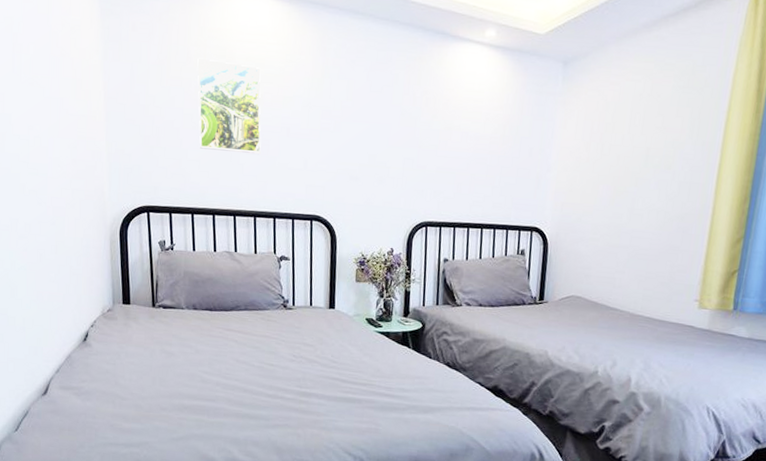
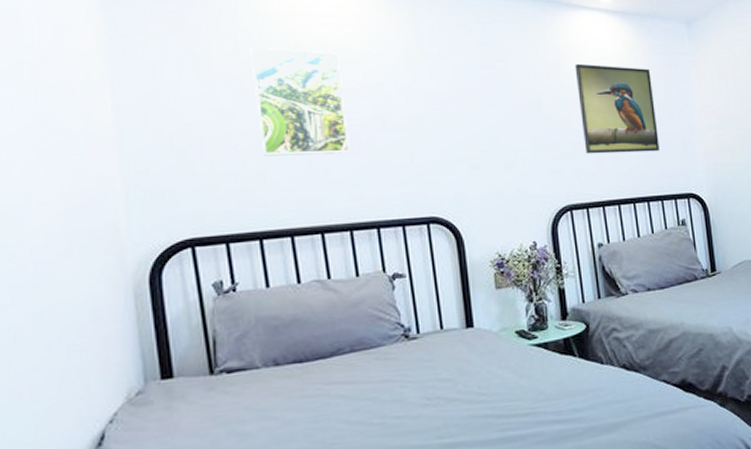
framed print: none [447,94,520,185] -> present [574,63,660,154]

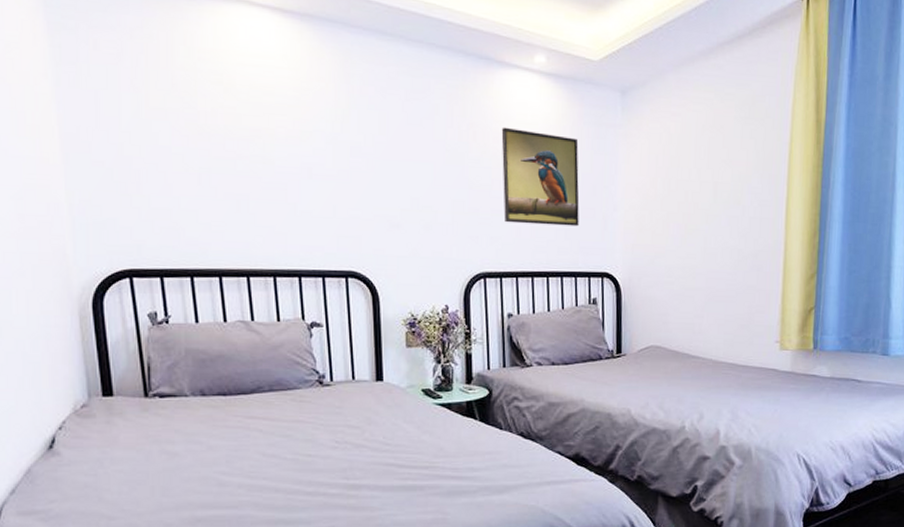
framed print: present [250,47,350,156] -> none [186,84,276,200]

